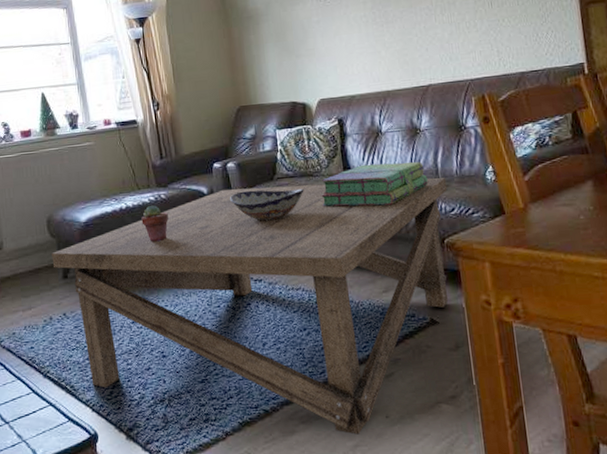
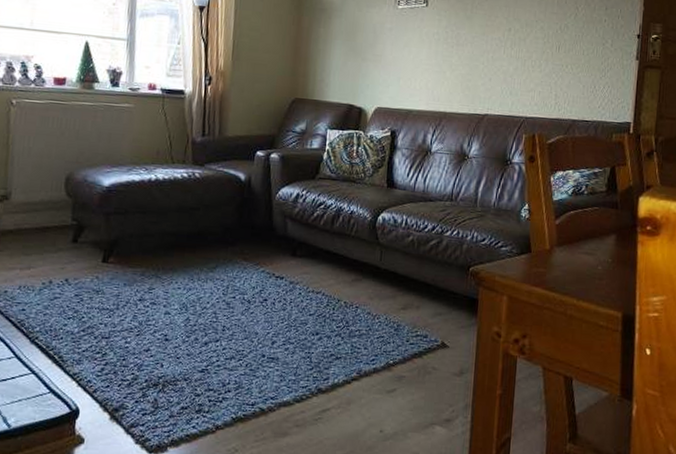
coffee table: present [52,177,449,435] -> none [63,179,483,445]
potted succulent: present [141,205,169,242] -> none [169,181,199,221]
decorative bowl: present [230,188,304,221] -> none [267,184,344,220]
stack of books: present [320,162,428,207] -> none [358,180,466,225]

